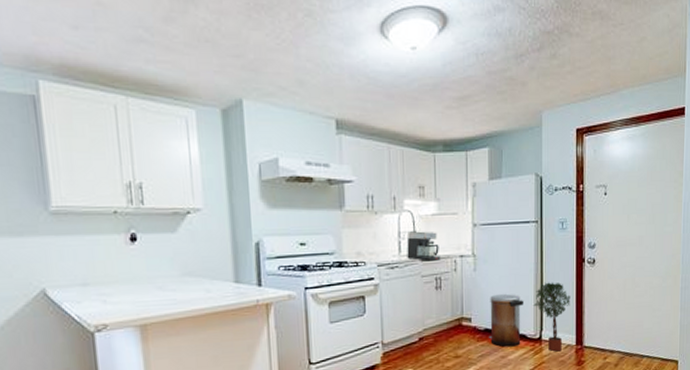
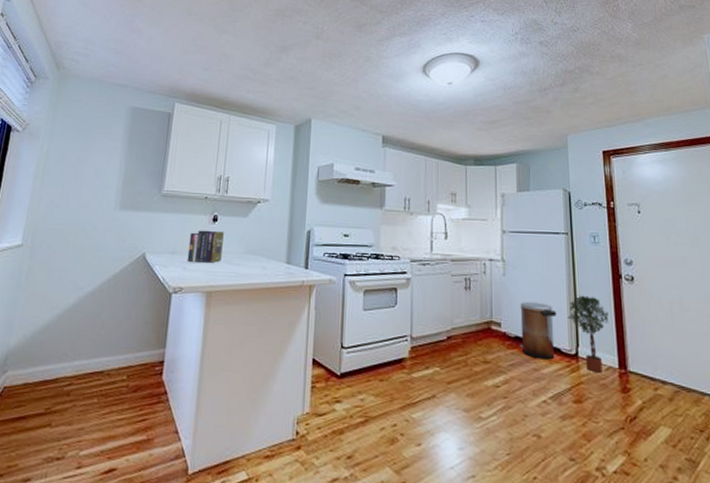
books: none [102,252,152,293] -> present [187,230,224,263]
coffee maker: present [407,231,441,261] -> none [438,232,470,262]

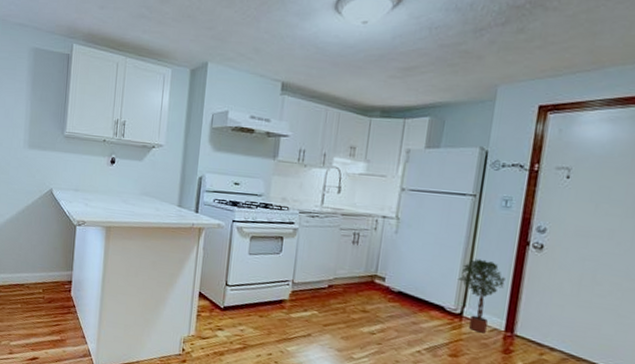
books: present [187,230,224,263] -> none [88,170,121,202]
pedal bin: present [520,302,556,360] -> none [402,260,447,316]

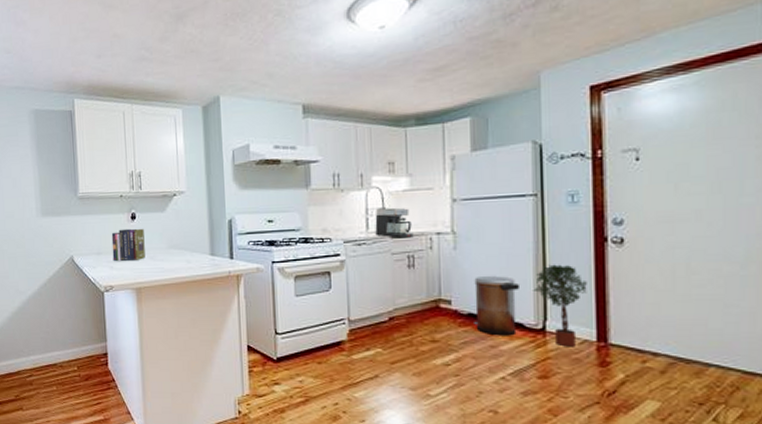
books: none [88,170,121,202] -> present [111,228,145,261]
coffee maker: none [328,186,362,217] -> present [375,207,414,239]
pedal bin: none [402,260,447,316] -> present [474,276,519,336]

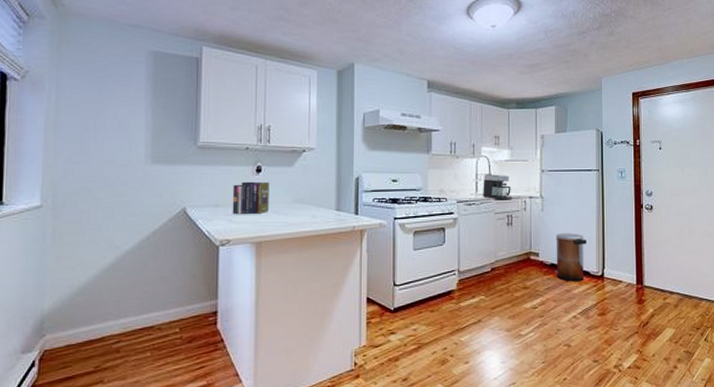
potted tree: present [531,264,587,347] -> none [595,224,630,289]

